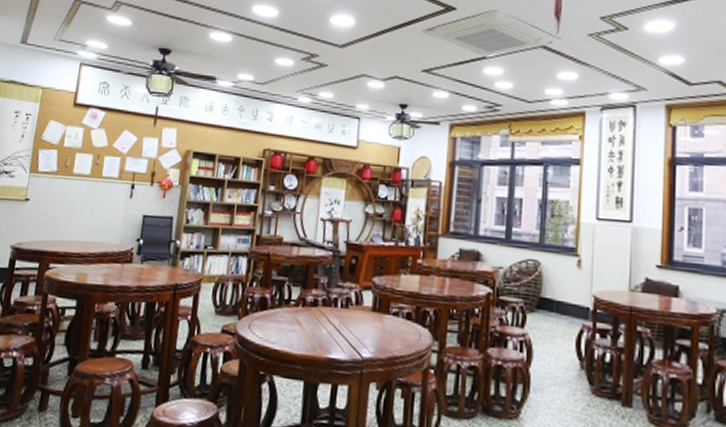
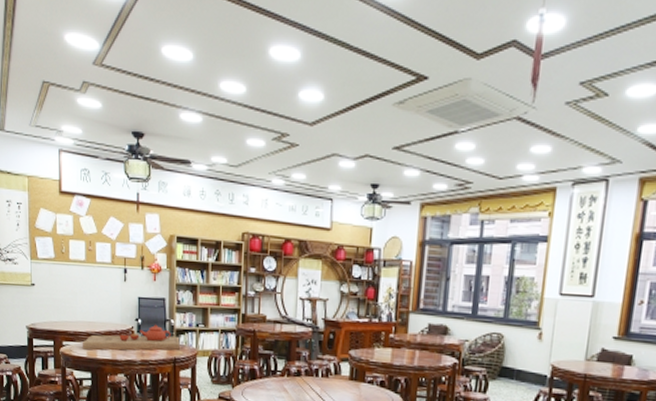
tea set: none [71,245,184,276] -> present [83,324,180,351]

